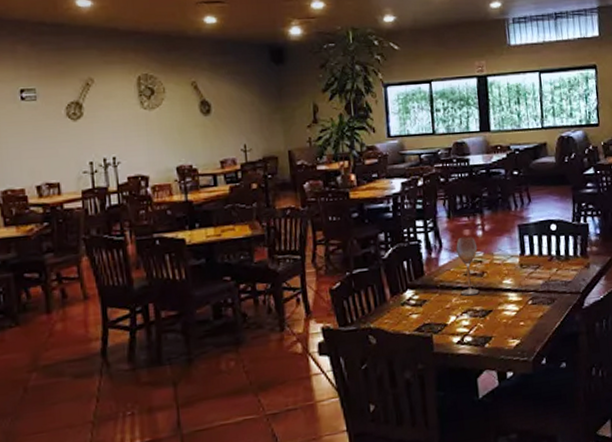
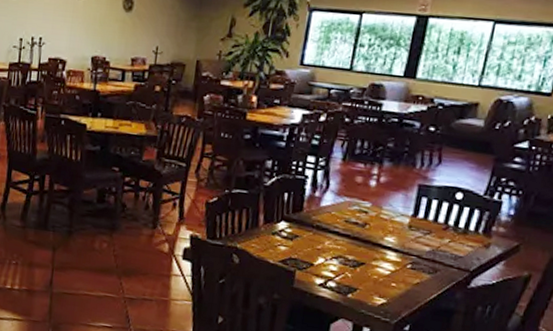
wineglass: present [456,236,480,296] -> none [336,182,367,244]

